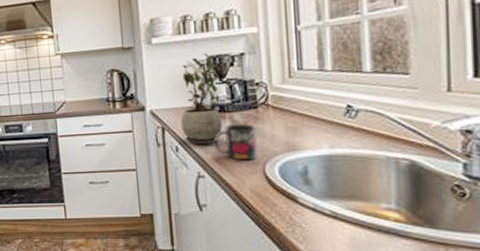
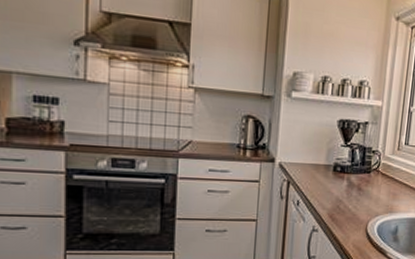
potted plant: present [180,53,222,145] -> none [304,116,347,202]
mug: present [214,124,258,161] -> none [331,185,366,218]

